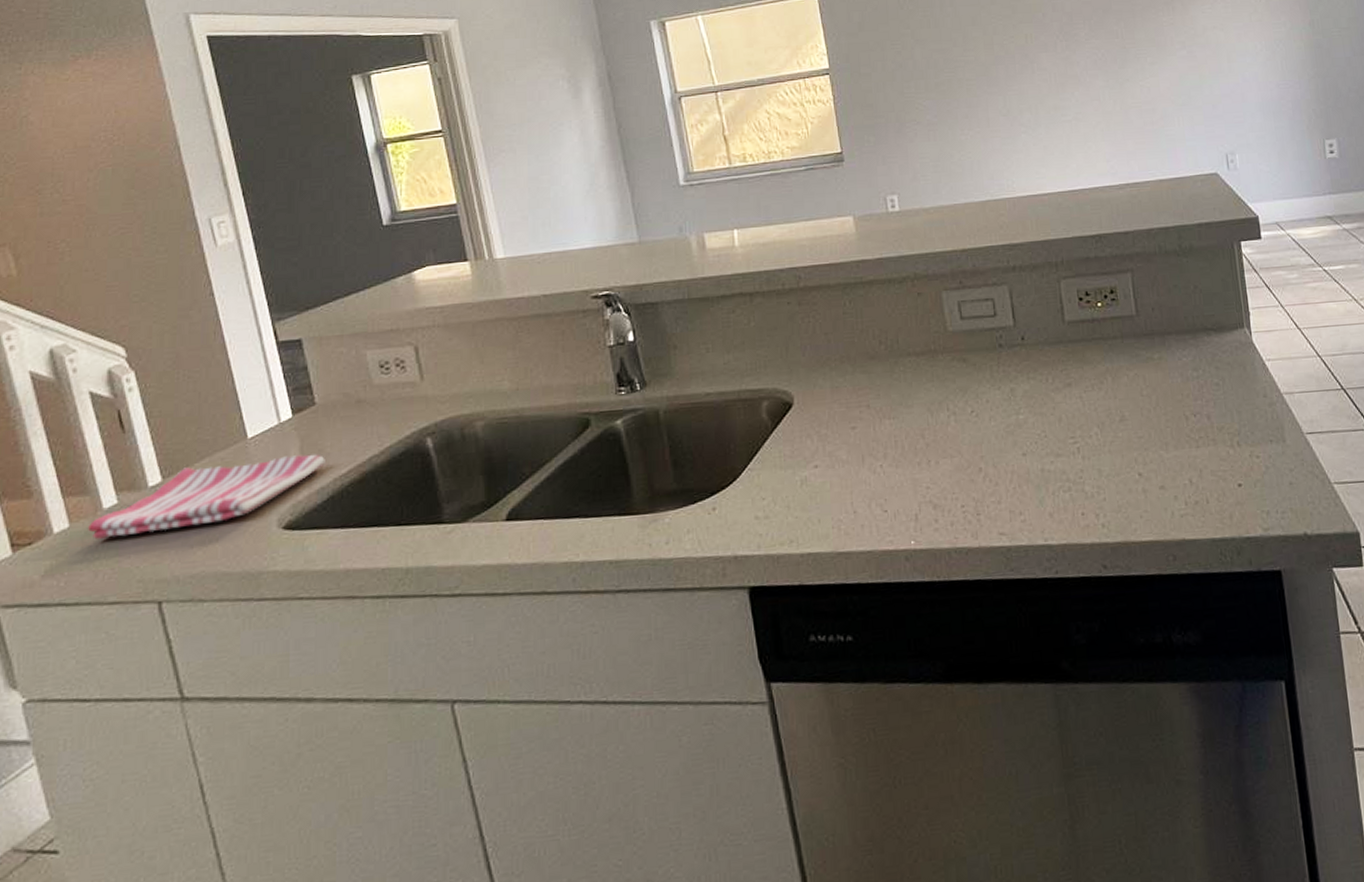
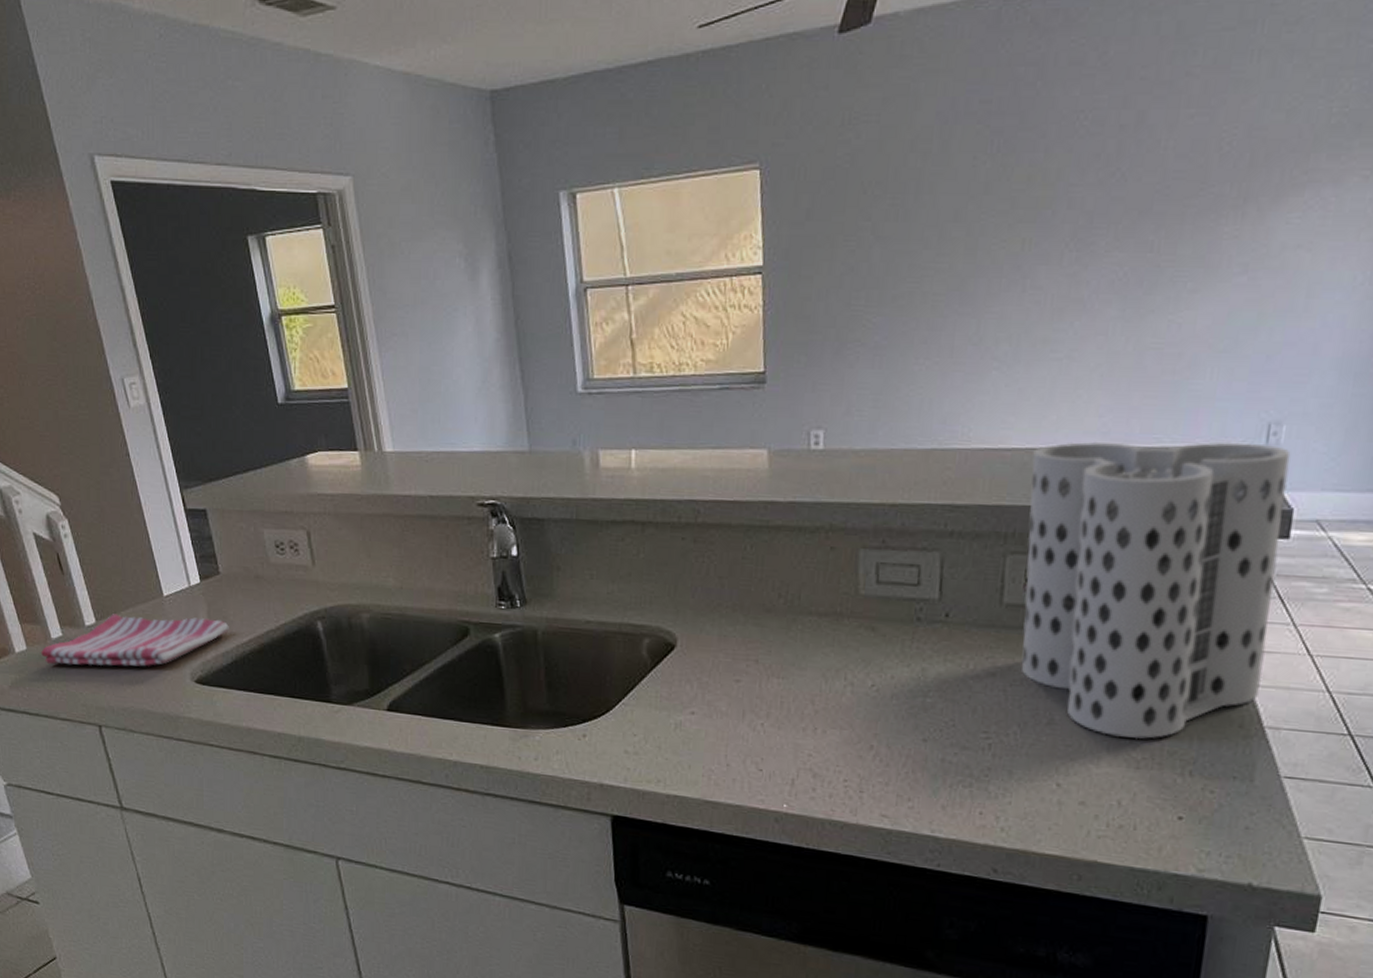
utensil holder: none [1064,169,1271,423] -> present [1021,441,1291,740]

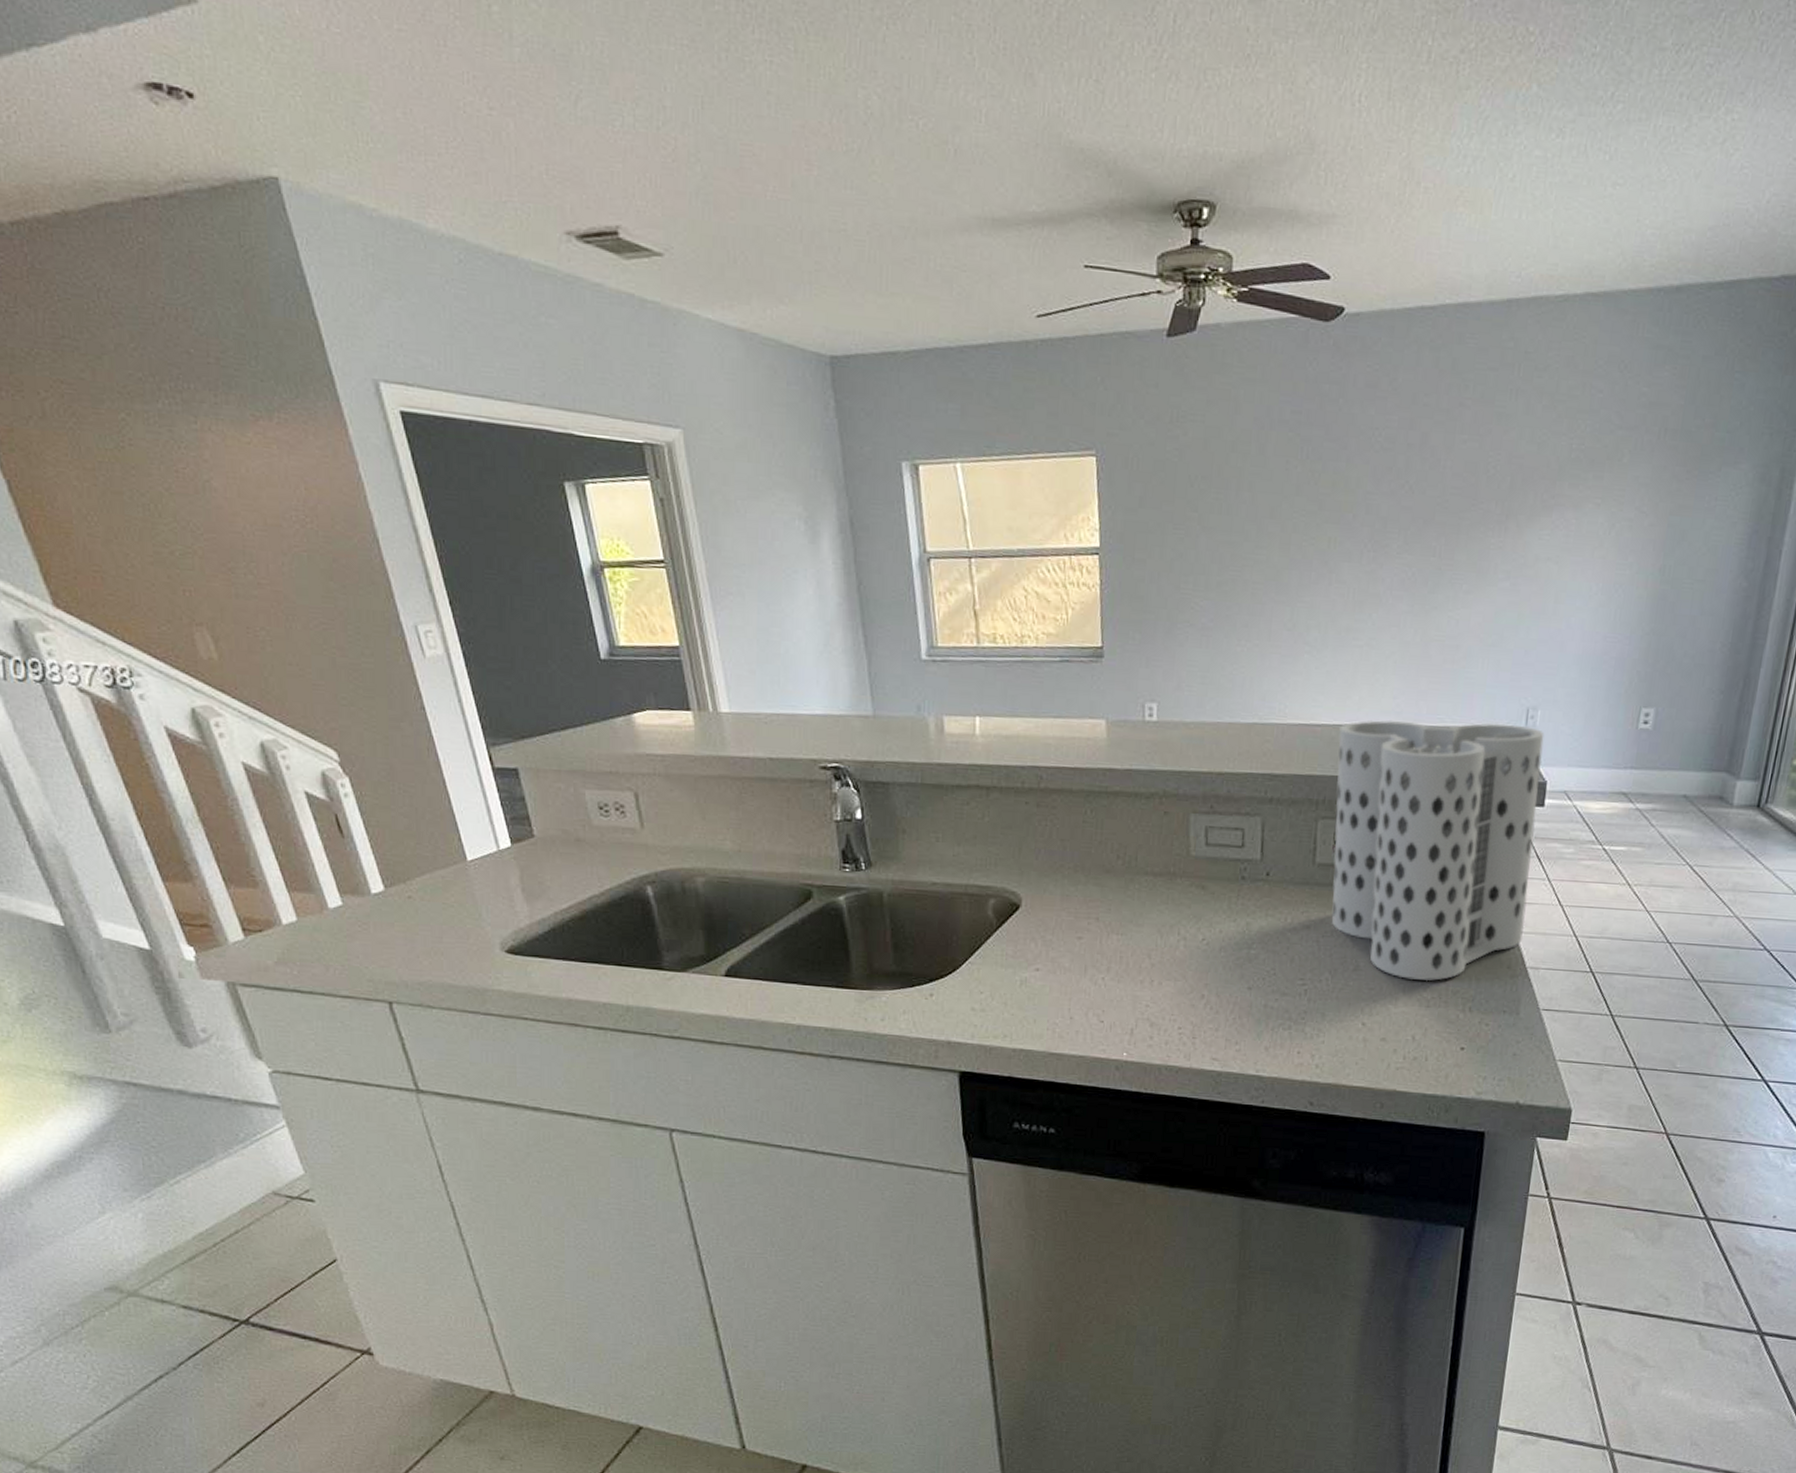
dish towel: present [40,614,229,667] -> none [314,880,546,938]

